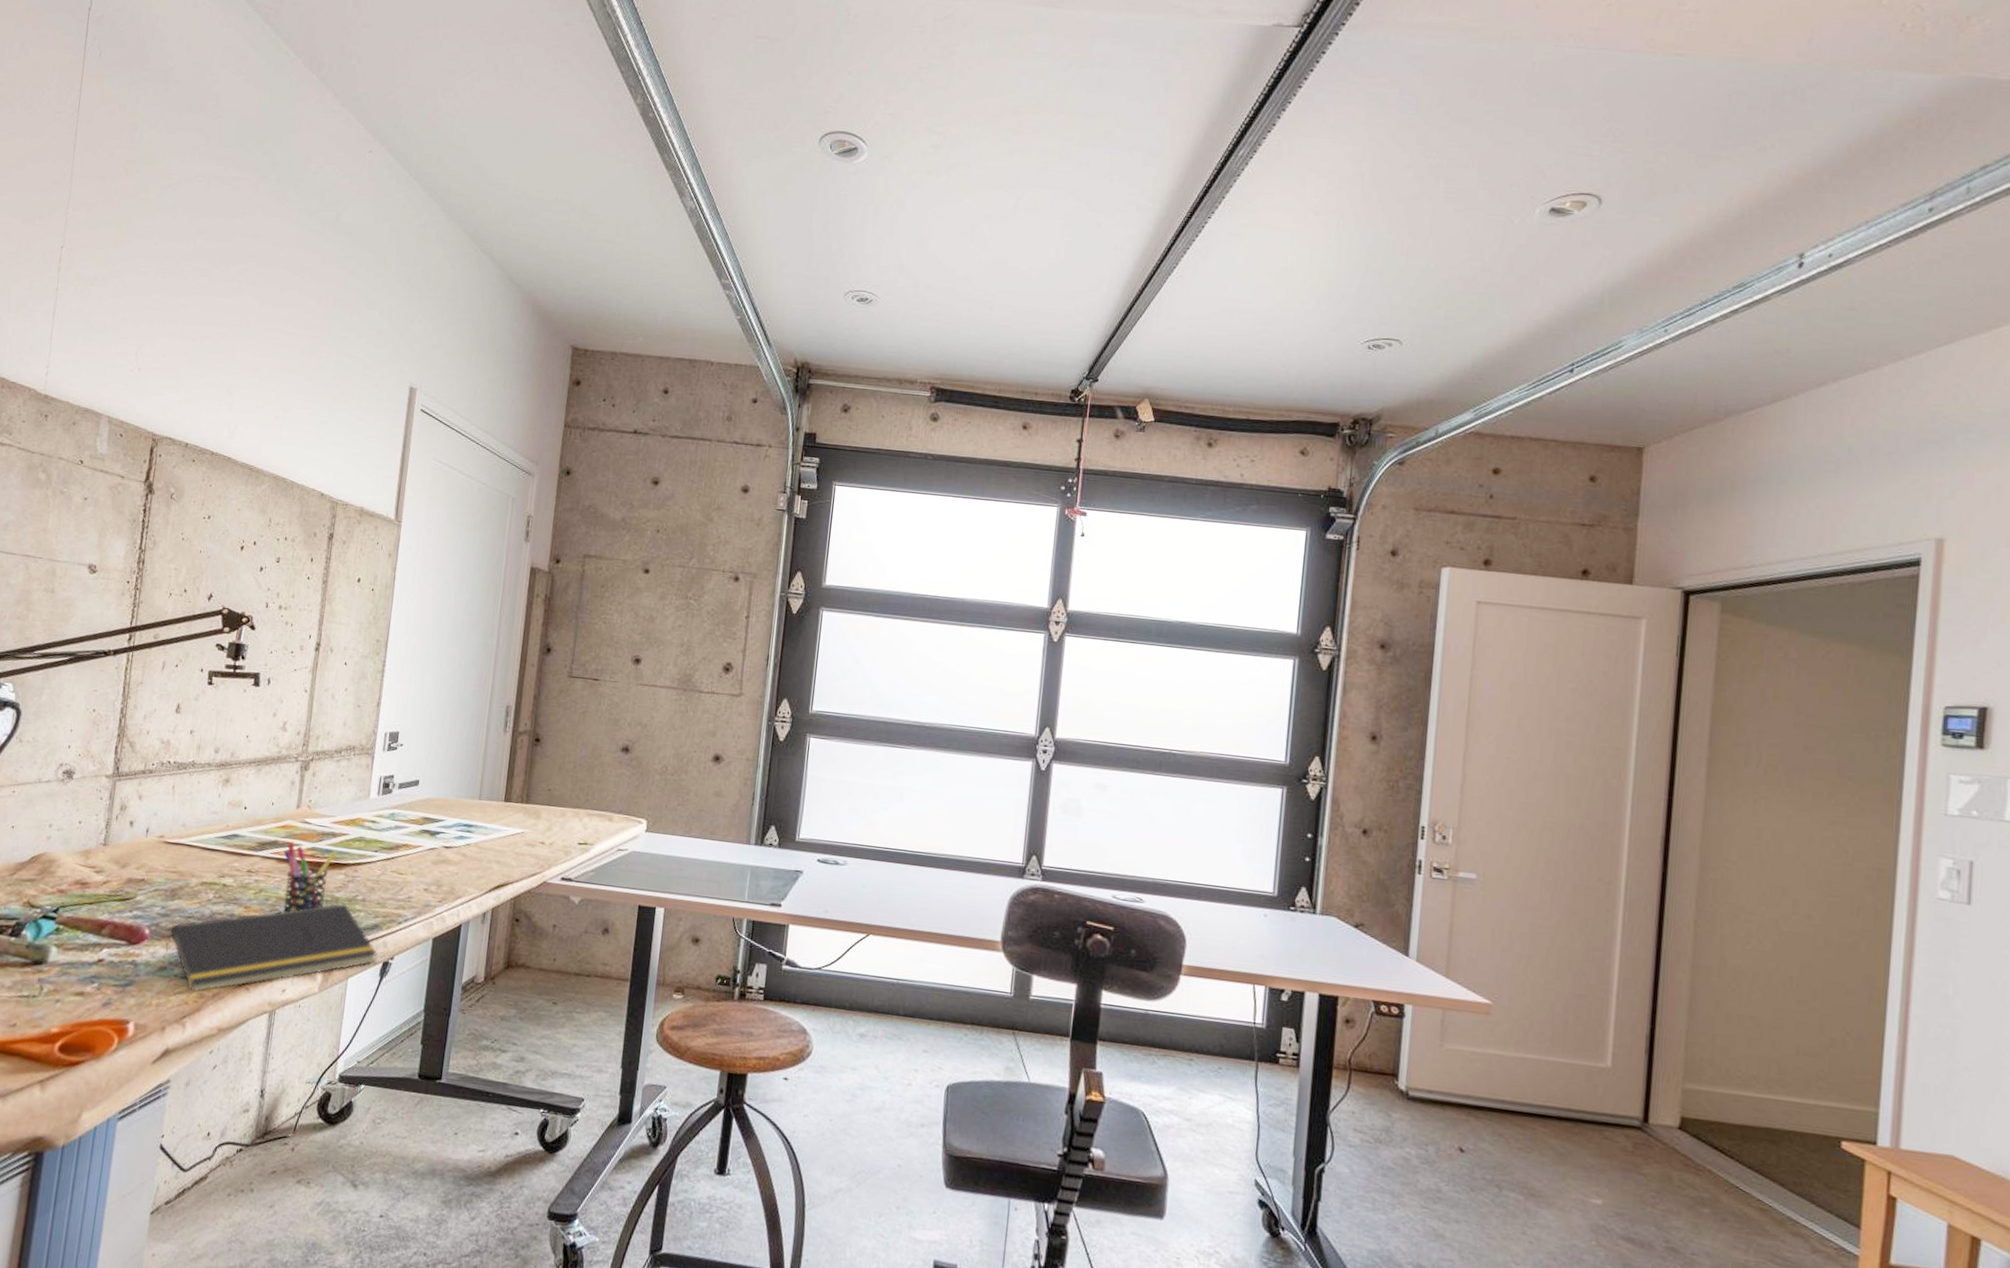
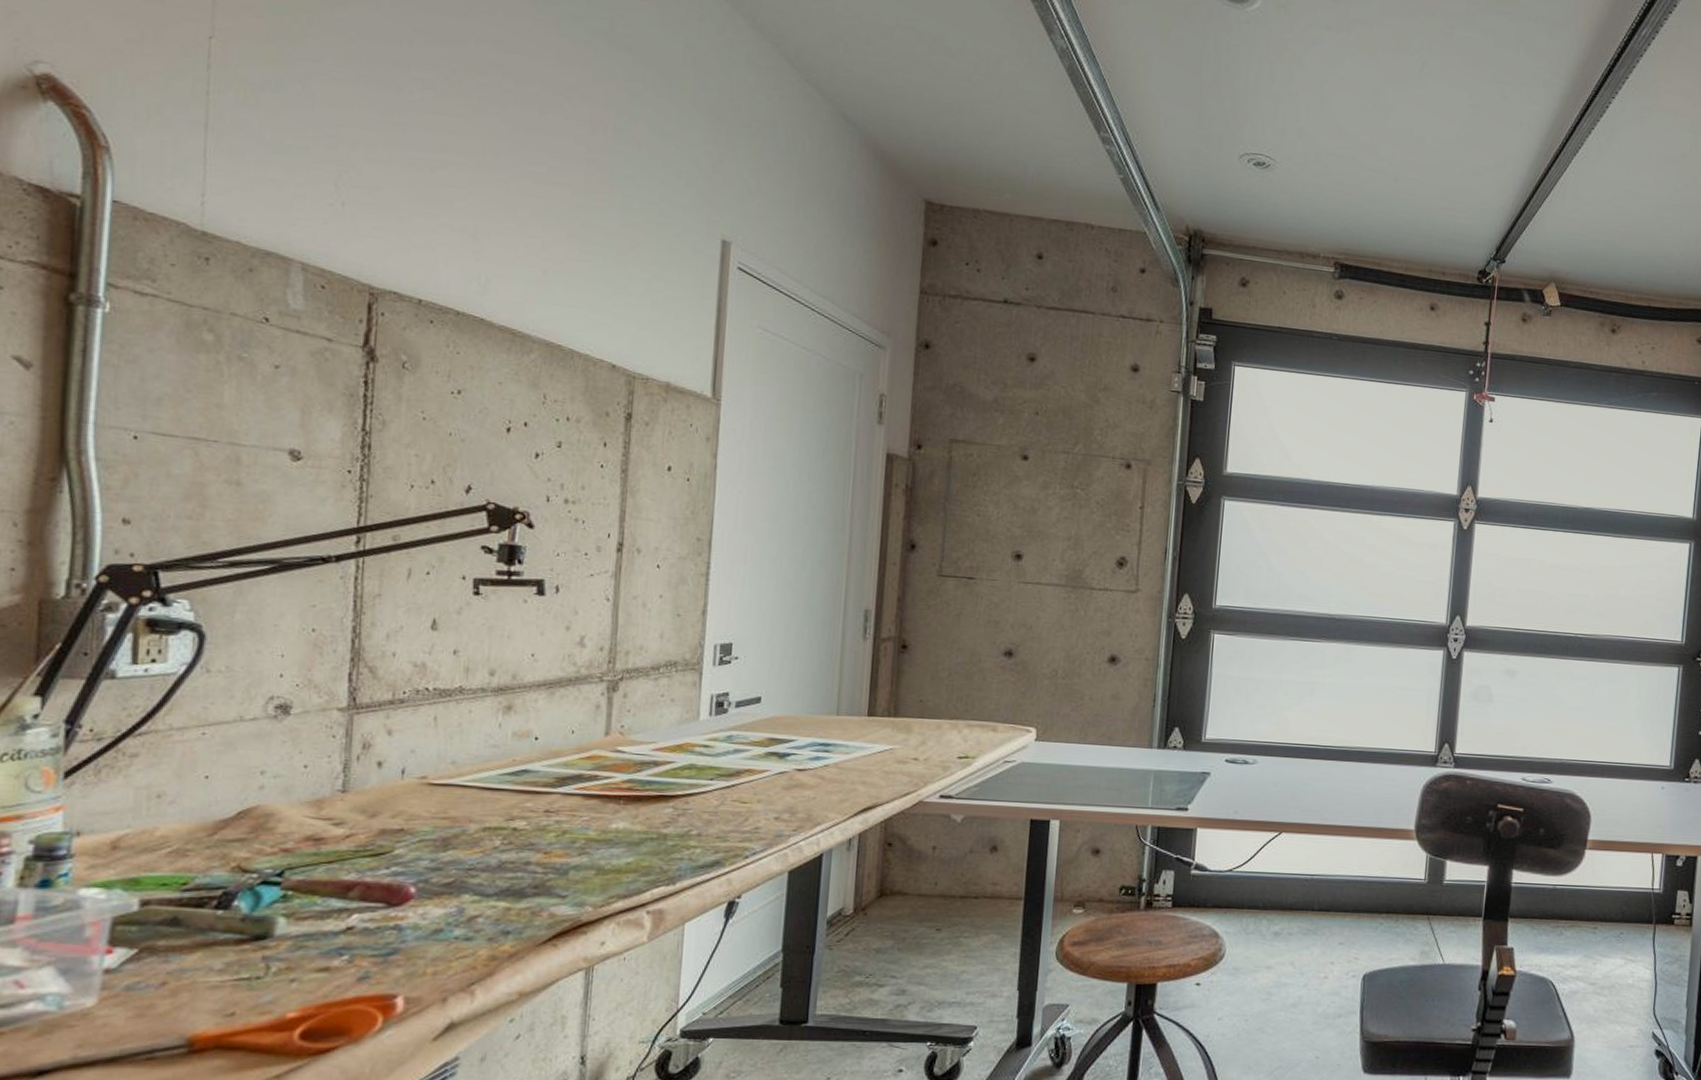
notepad: present [162,902,378,992] -> none [436,839,721,955]
pen holder: present [282,841,338,913] -> none [591,774,663,855]

